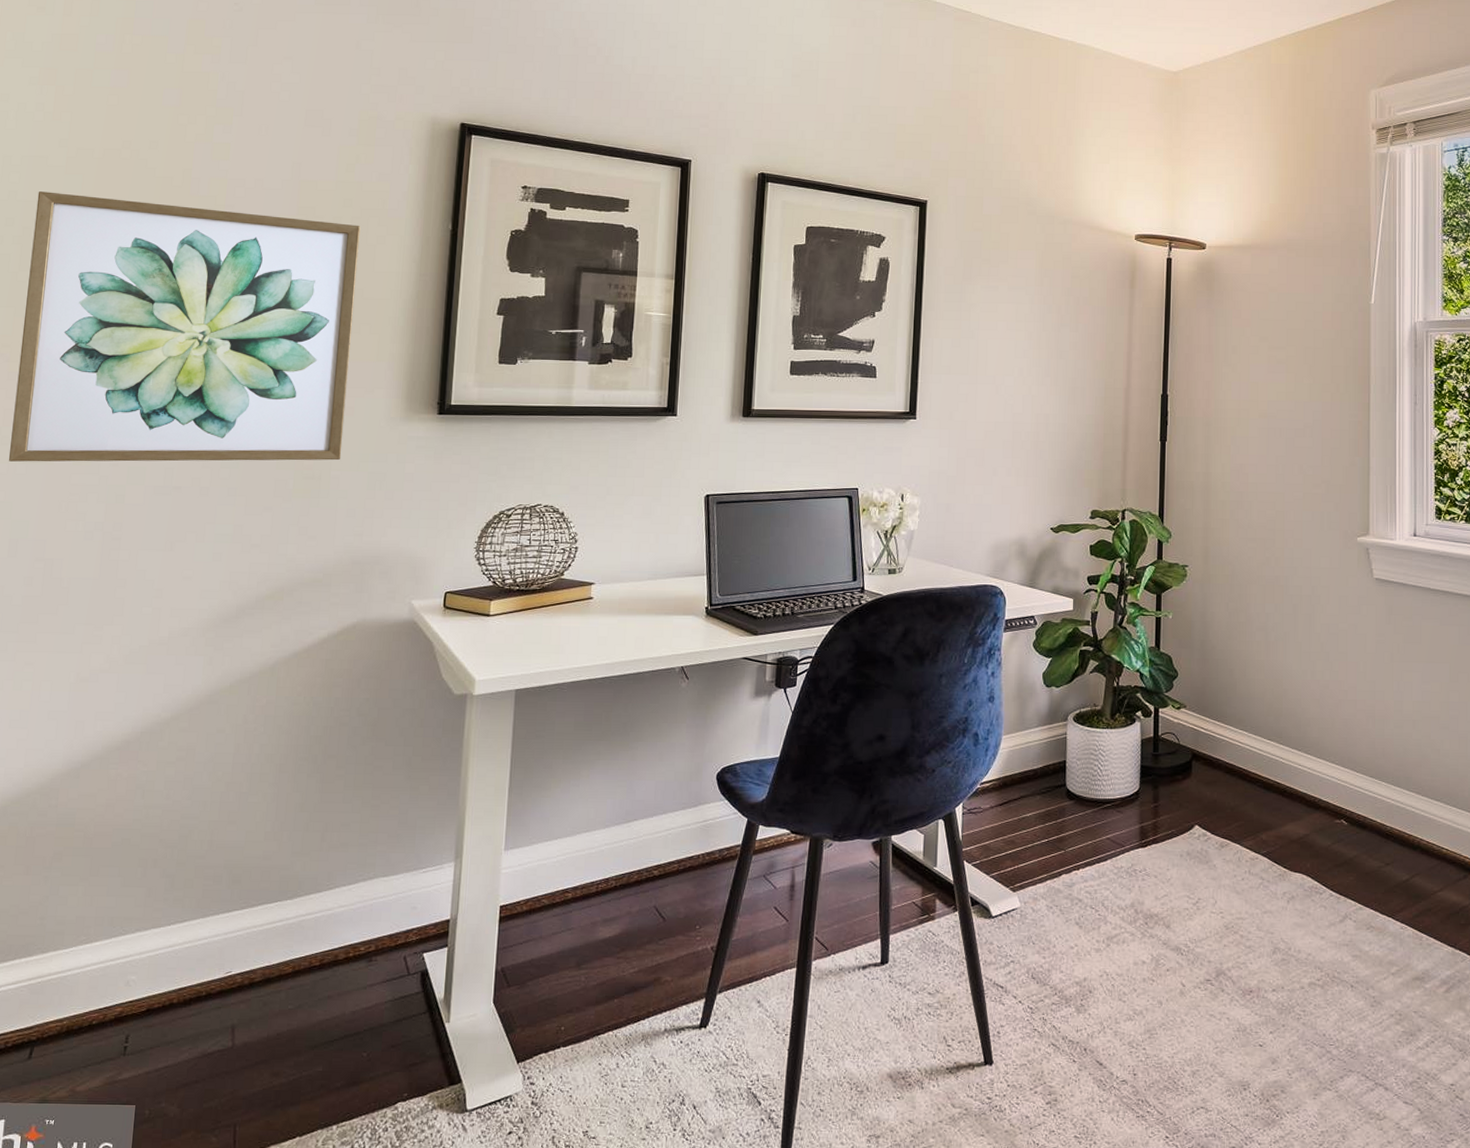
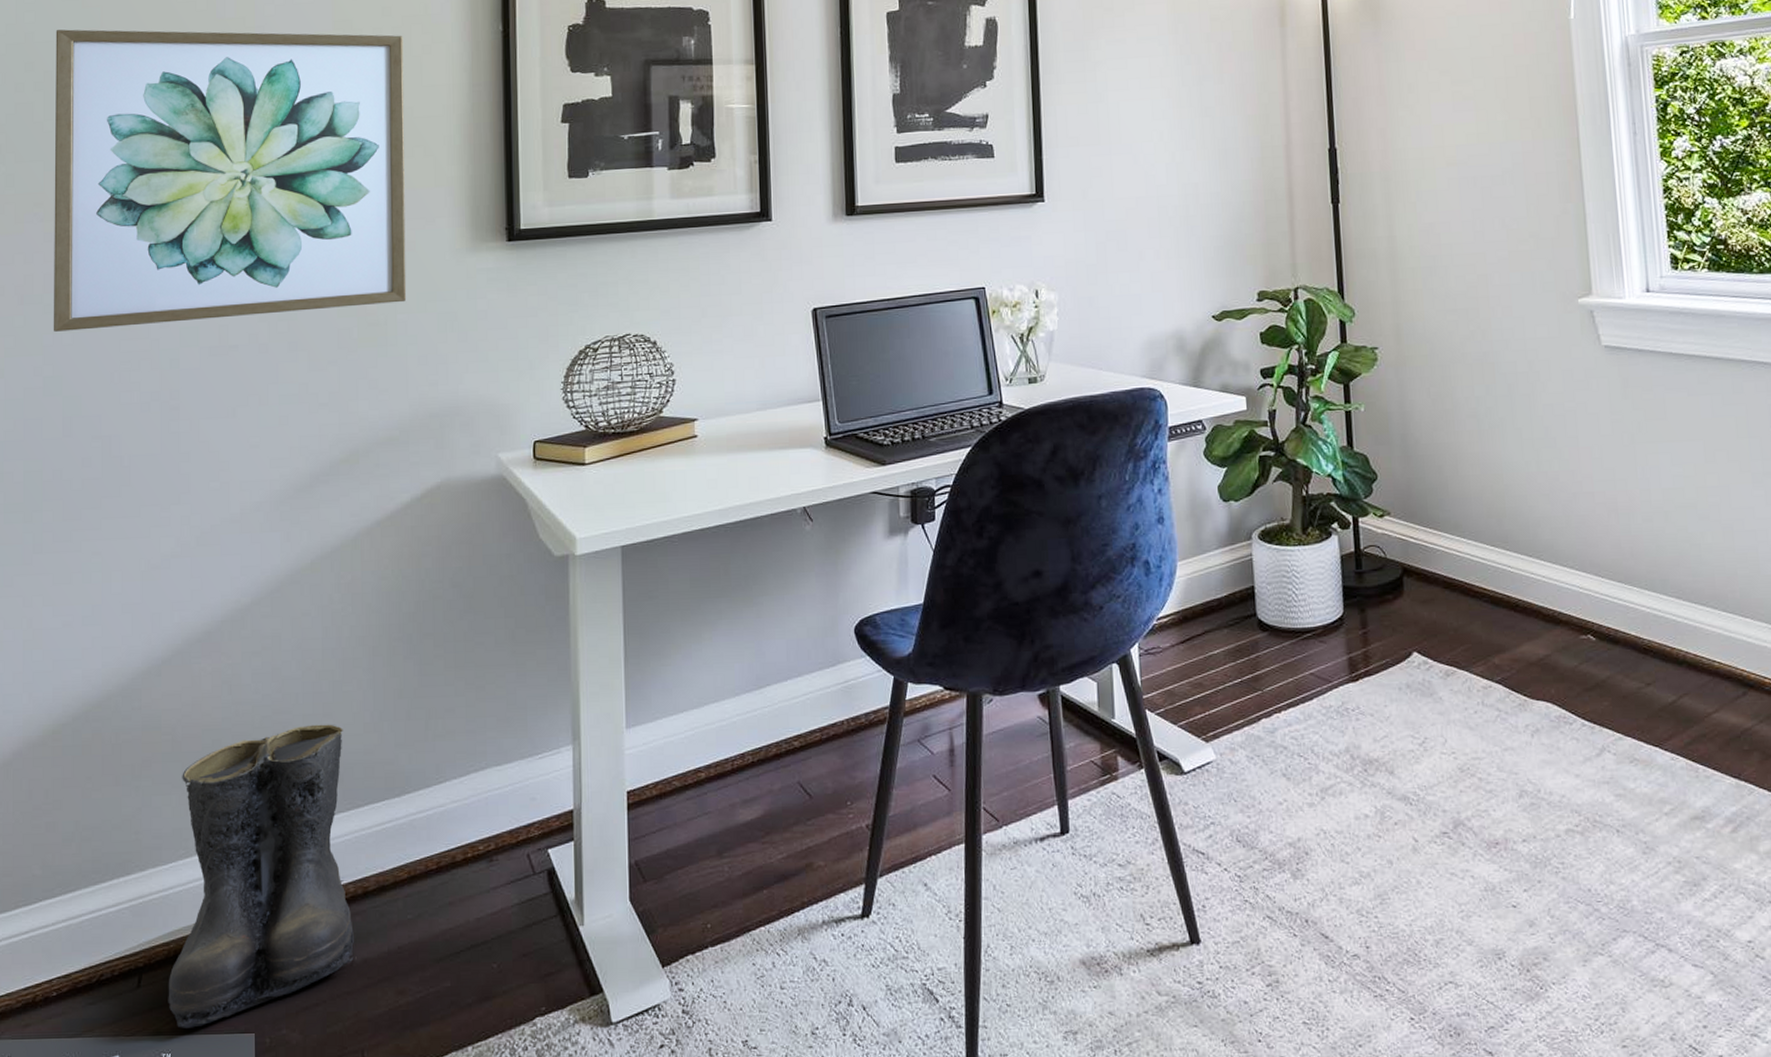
boots: none [56,830,245,1098] -> present [168,724,355,1028]

